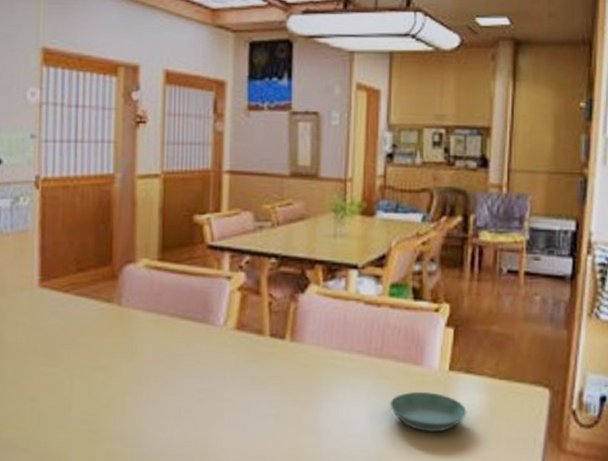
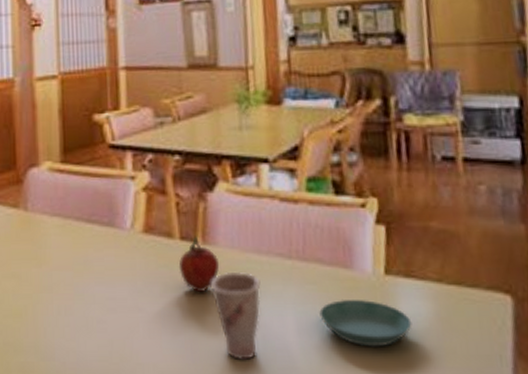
fruit: none [266,334,305,385] -> present [178,236,220,293]
cup: none [294,366,341,444] -> present [210,271,261,360]

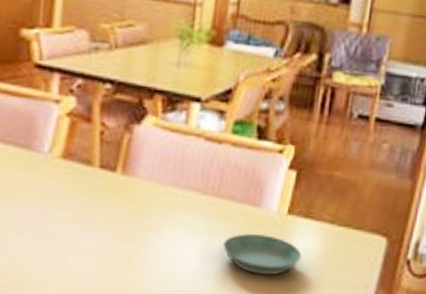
fruit: present [178,236,220,293] -> none [94,166,136,220]
cup: present [210,271,261,360] -> none [123,201,173,282]

